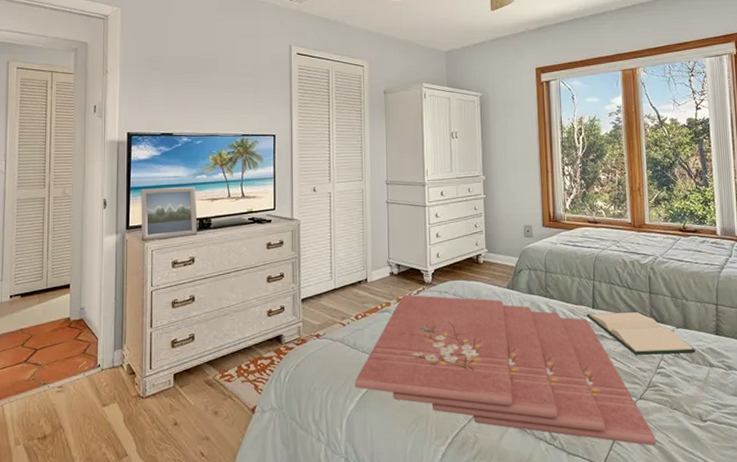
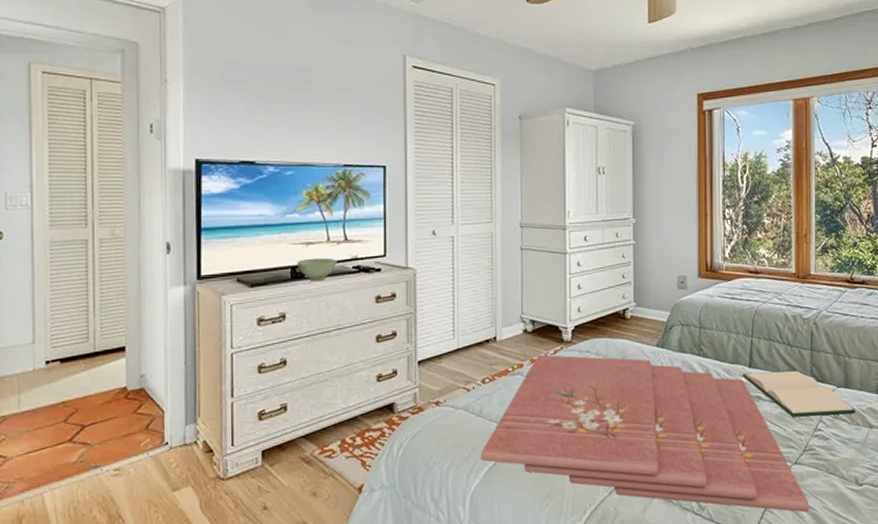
picture frame: present [141,186,198,241] -> none [215,227,289,294]
bowl: none [203,211,236,231] -> present [296,257,337,281]

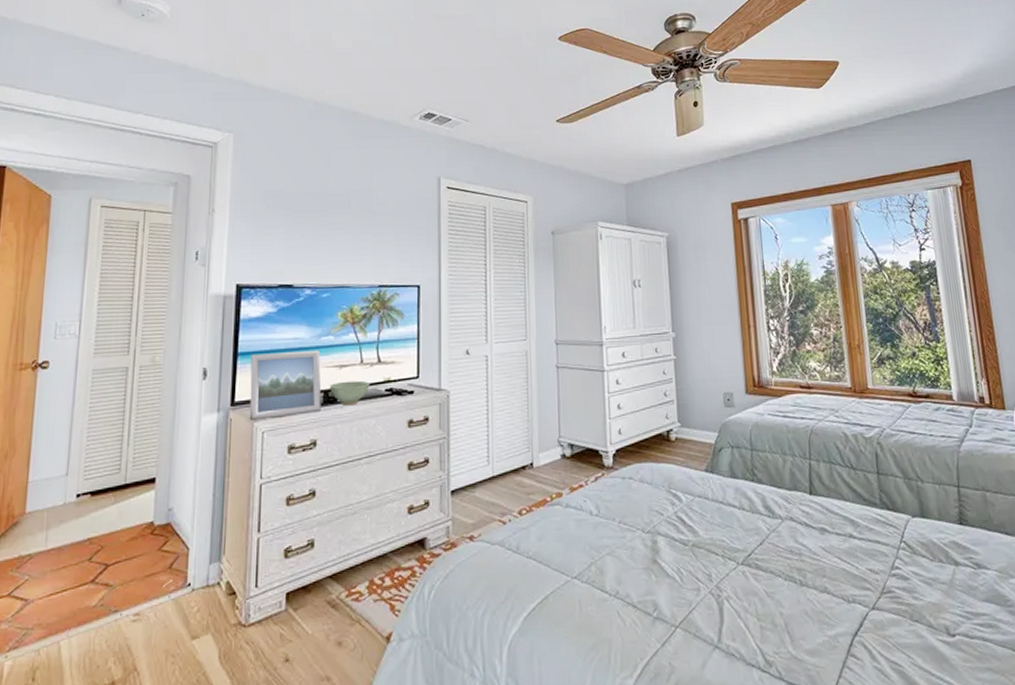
picture frame: none [215,227,289,294] -> present [249,350,322,420]
towel: present [480,355,810,513] -> none [517,482,896,671]
hardback book: present [742,370,856,417] -> none [802,497,937,553]

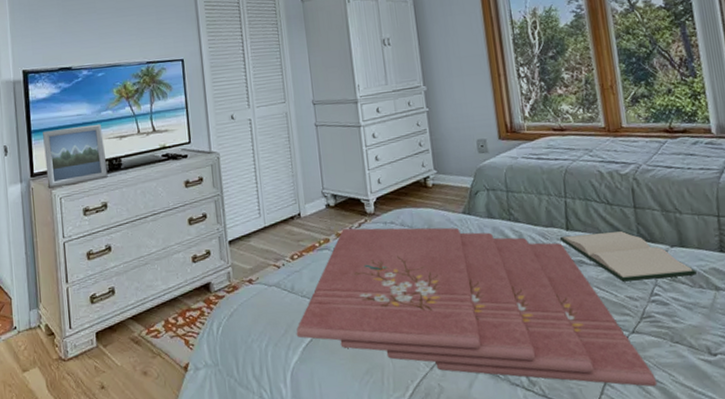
bowl: present [329,380,370,406] -> none [112,148,148,172]
towel: none [517,482,896,671] -> present [296,227,657,387]
hardback book: none [802,497,937,553] -> present [559,230,697,282]

